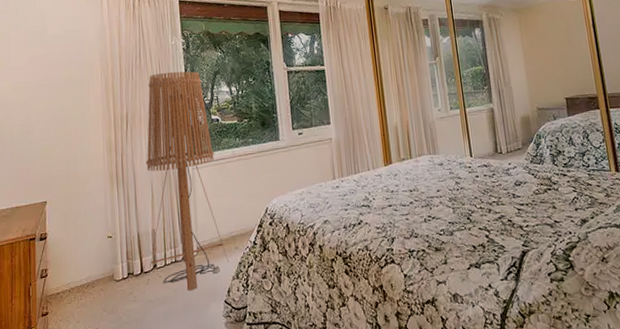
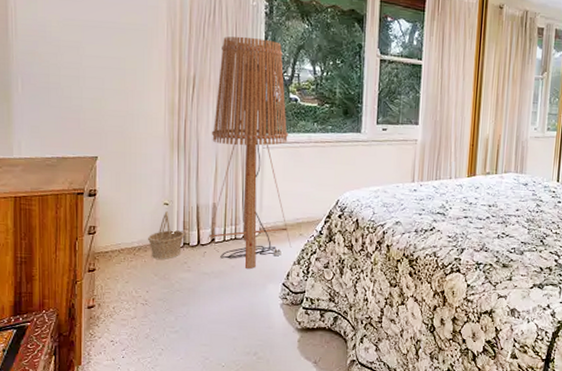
basket: none [95,244,128,294] -> present [148,211,185,260]

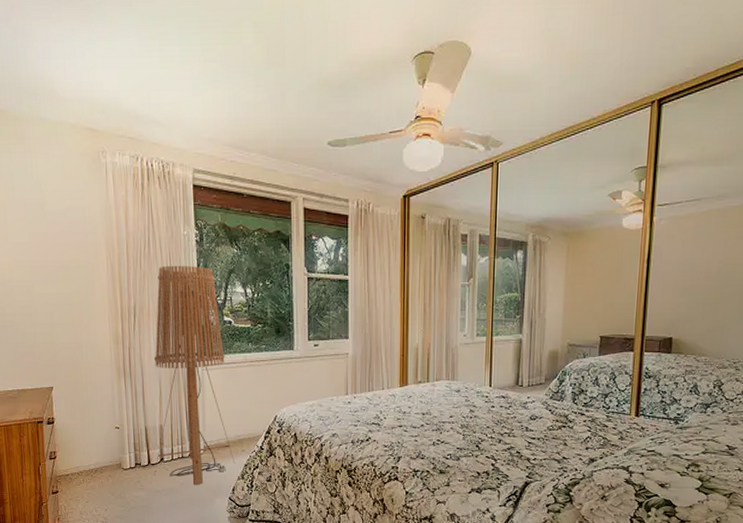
basket: present [148,211,185,260] -> none [103,434,136,481]

